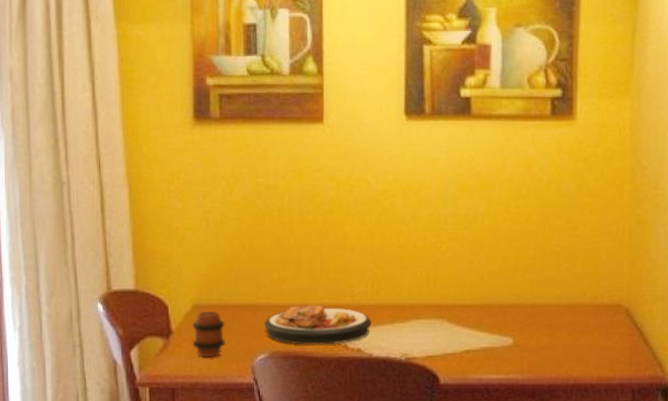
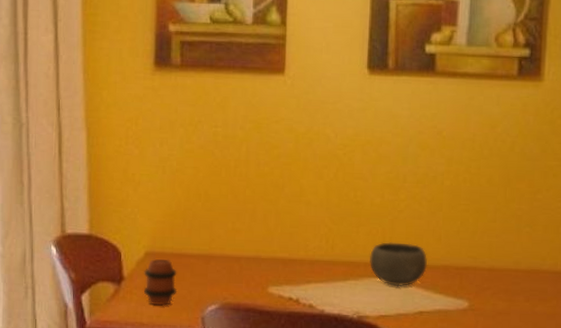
plate: present [264,304,371,345] -> none [216,257,324,299]
bowl: none [415,284,472,327] -> present [369,242,428,287]

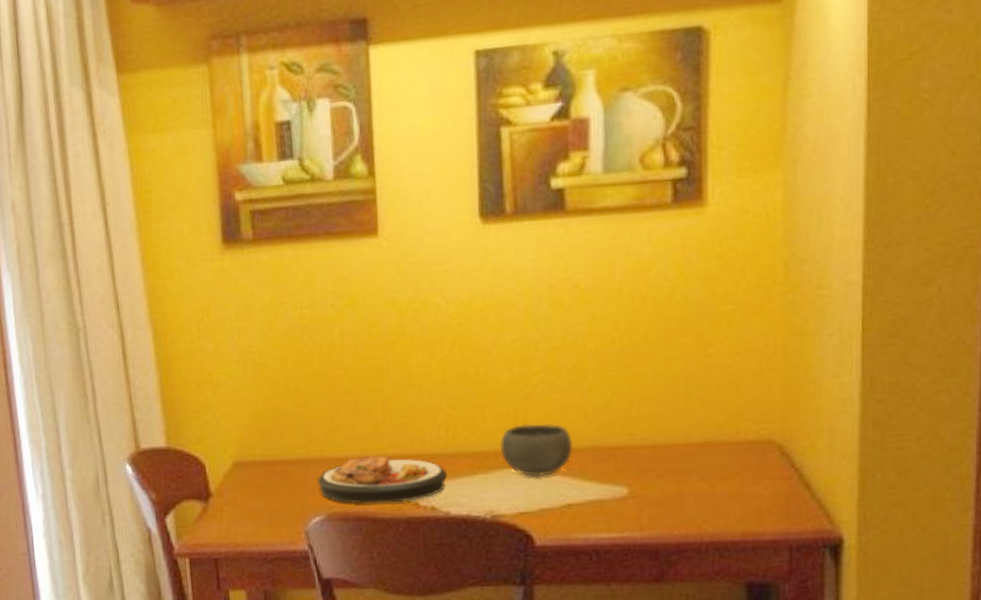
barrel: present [143,258,177,306] -> none [233,468,274,523]
plate: none [216,257,324,299] -> present [317,456,447,504]

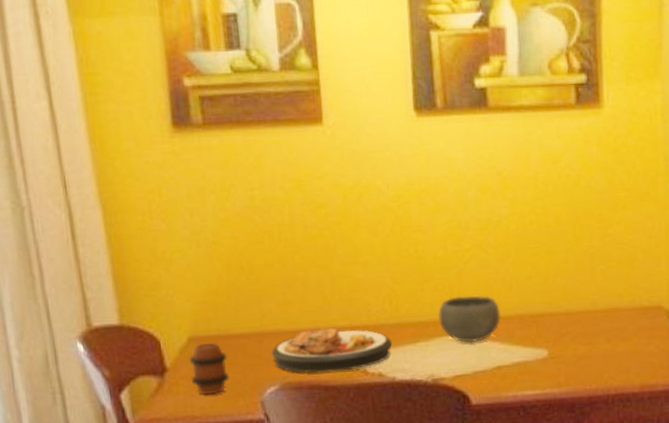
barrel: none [233,468,274,523] -> present [189,342,230,395]

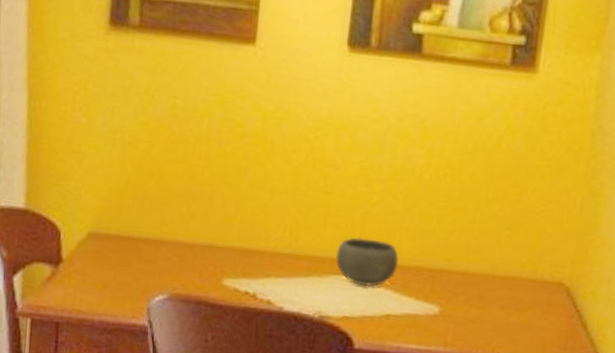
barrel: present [189,342,230,395] -> none [83,241,123,293]
plate: present [271,328,392,373] -> none [165,245,286,293]

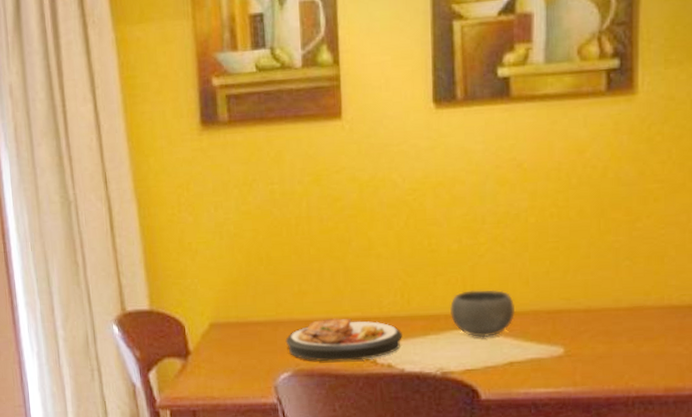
plate: none [165,245,286,293] -> present [285,318,402,362]

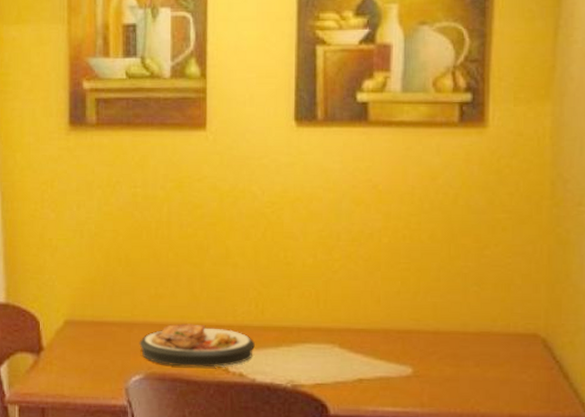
bowl: present [450,289,516,338] -> none [303,305,367,353]

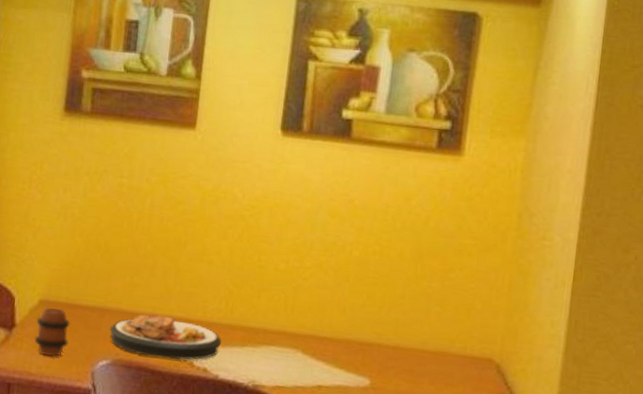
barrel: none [64,327,99,377] -> present [34,308,70,356]

